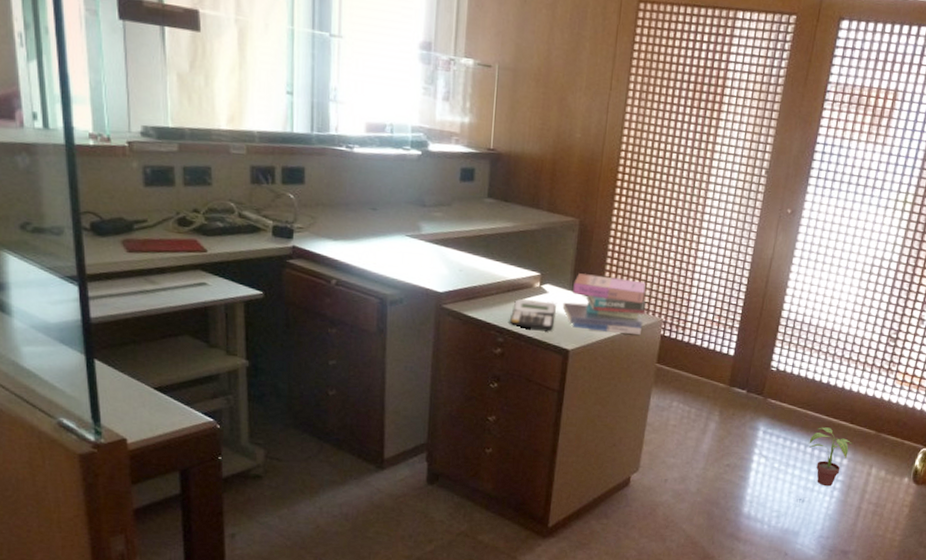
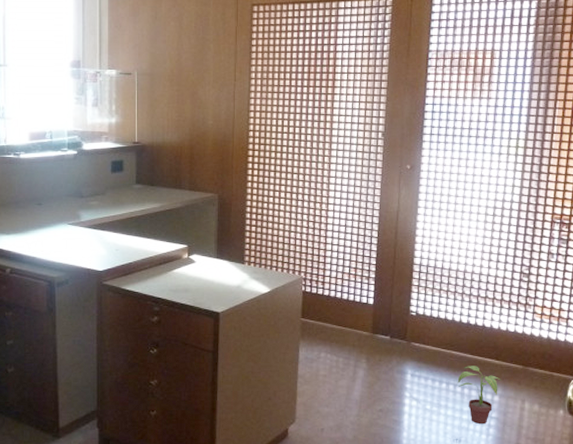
calculator: present [509,298,557,331] -> none [163,269,205,296]
books: present [562,273,647,336] -> none [210,242,287,294]

